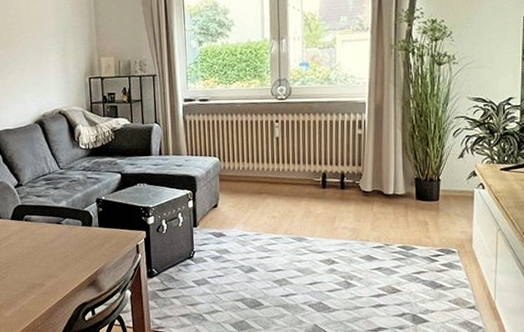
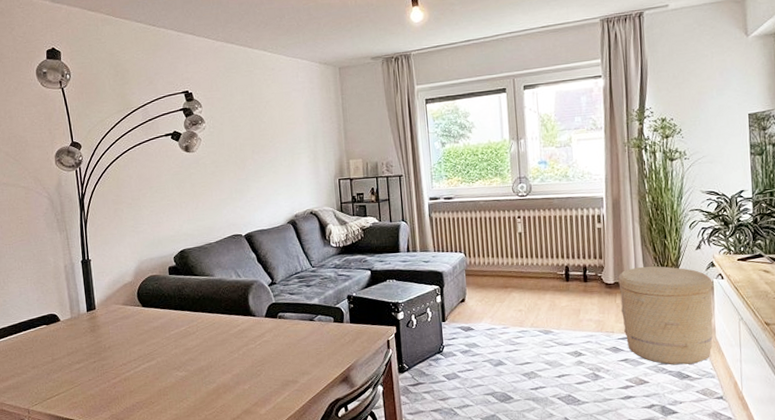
basket: none [376,174,473,275] -> present [618,266,714,365]

